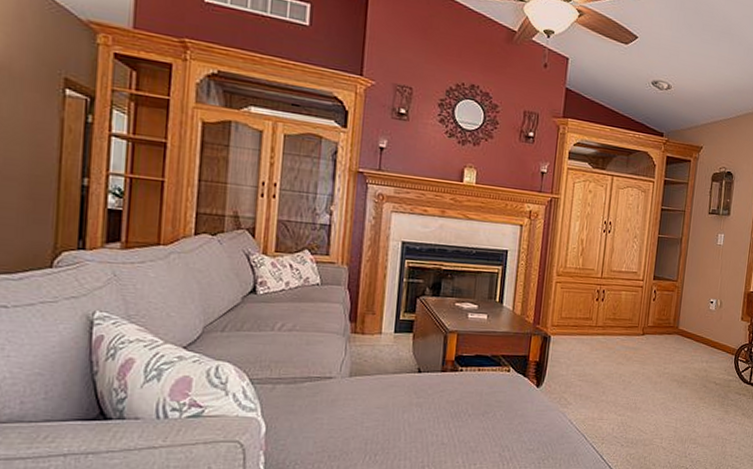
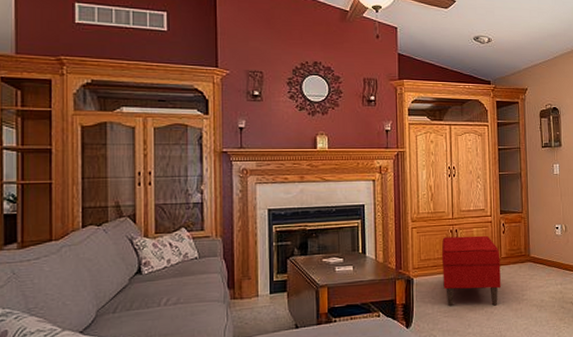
bench: none [581,296,647,376] -> present [441,235,501,307]

